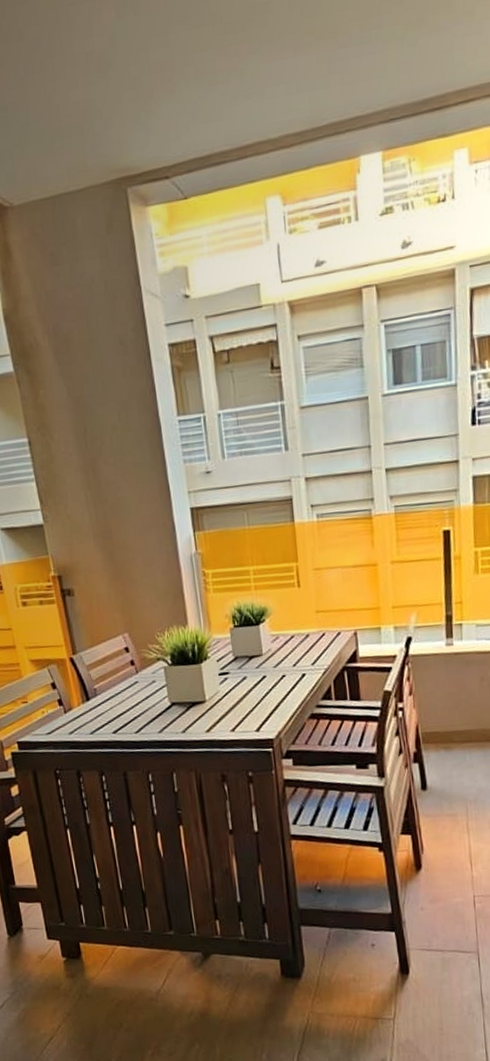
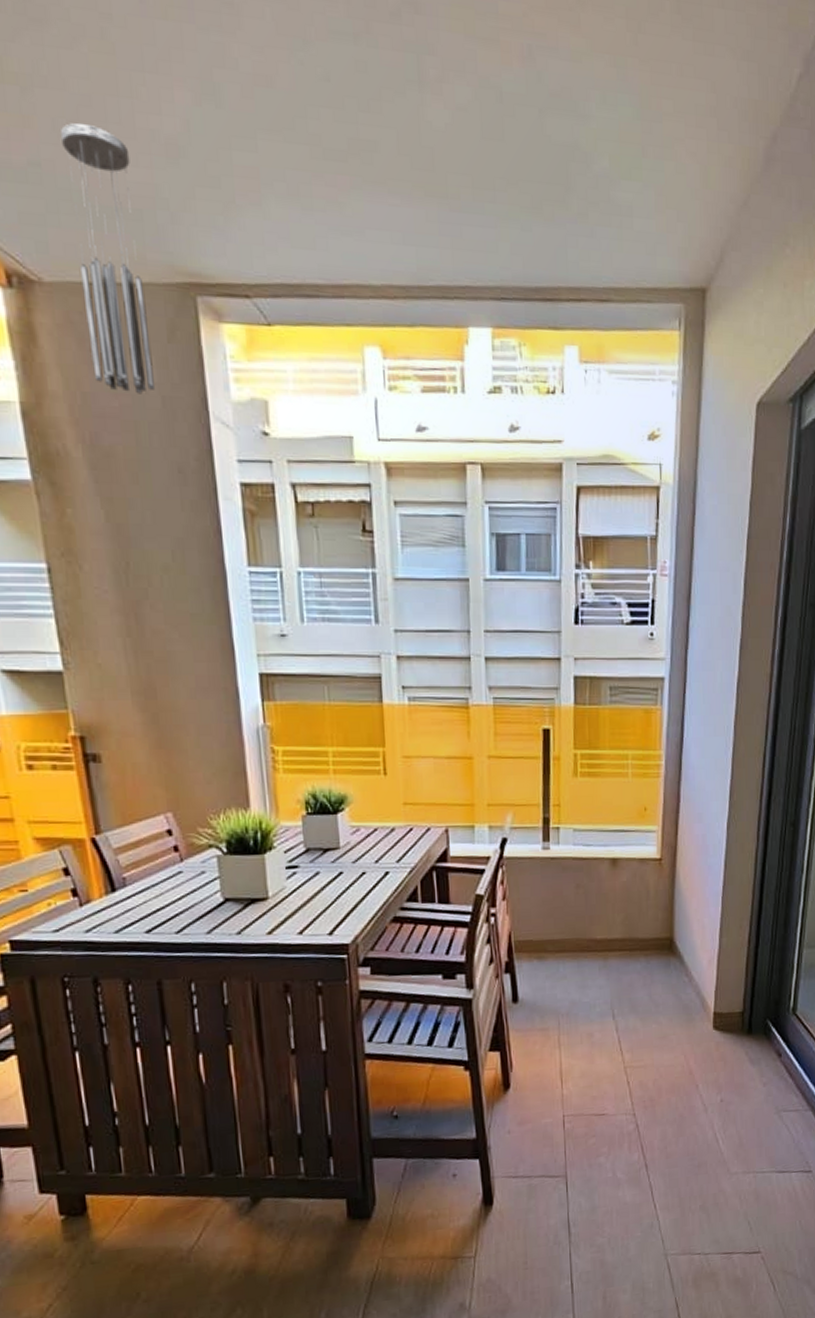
wind chime: none [19,62,99,284] -> present [60,122,154,394]

